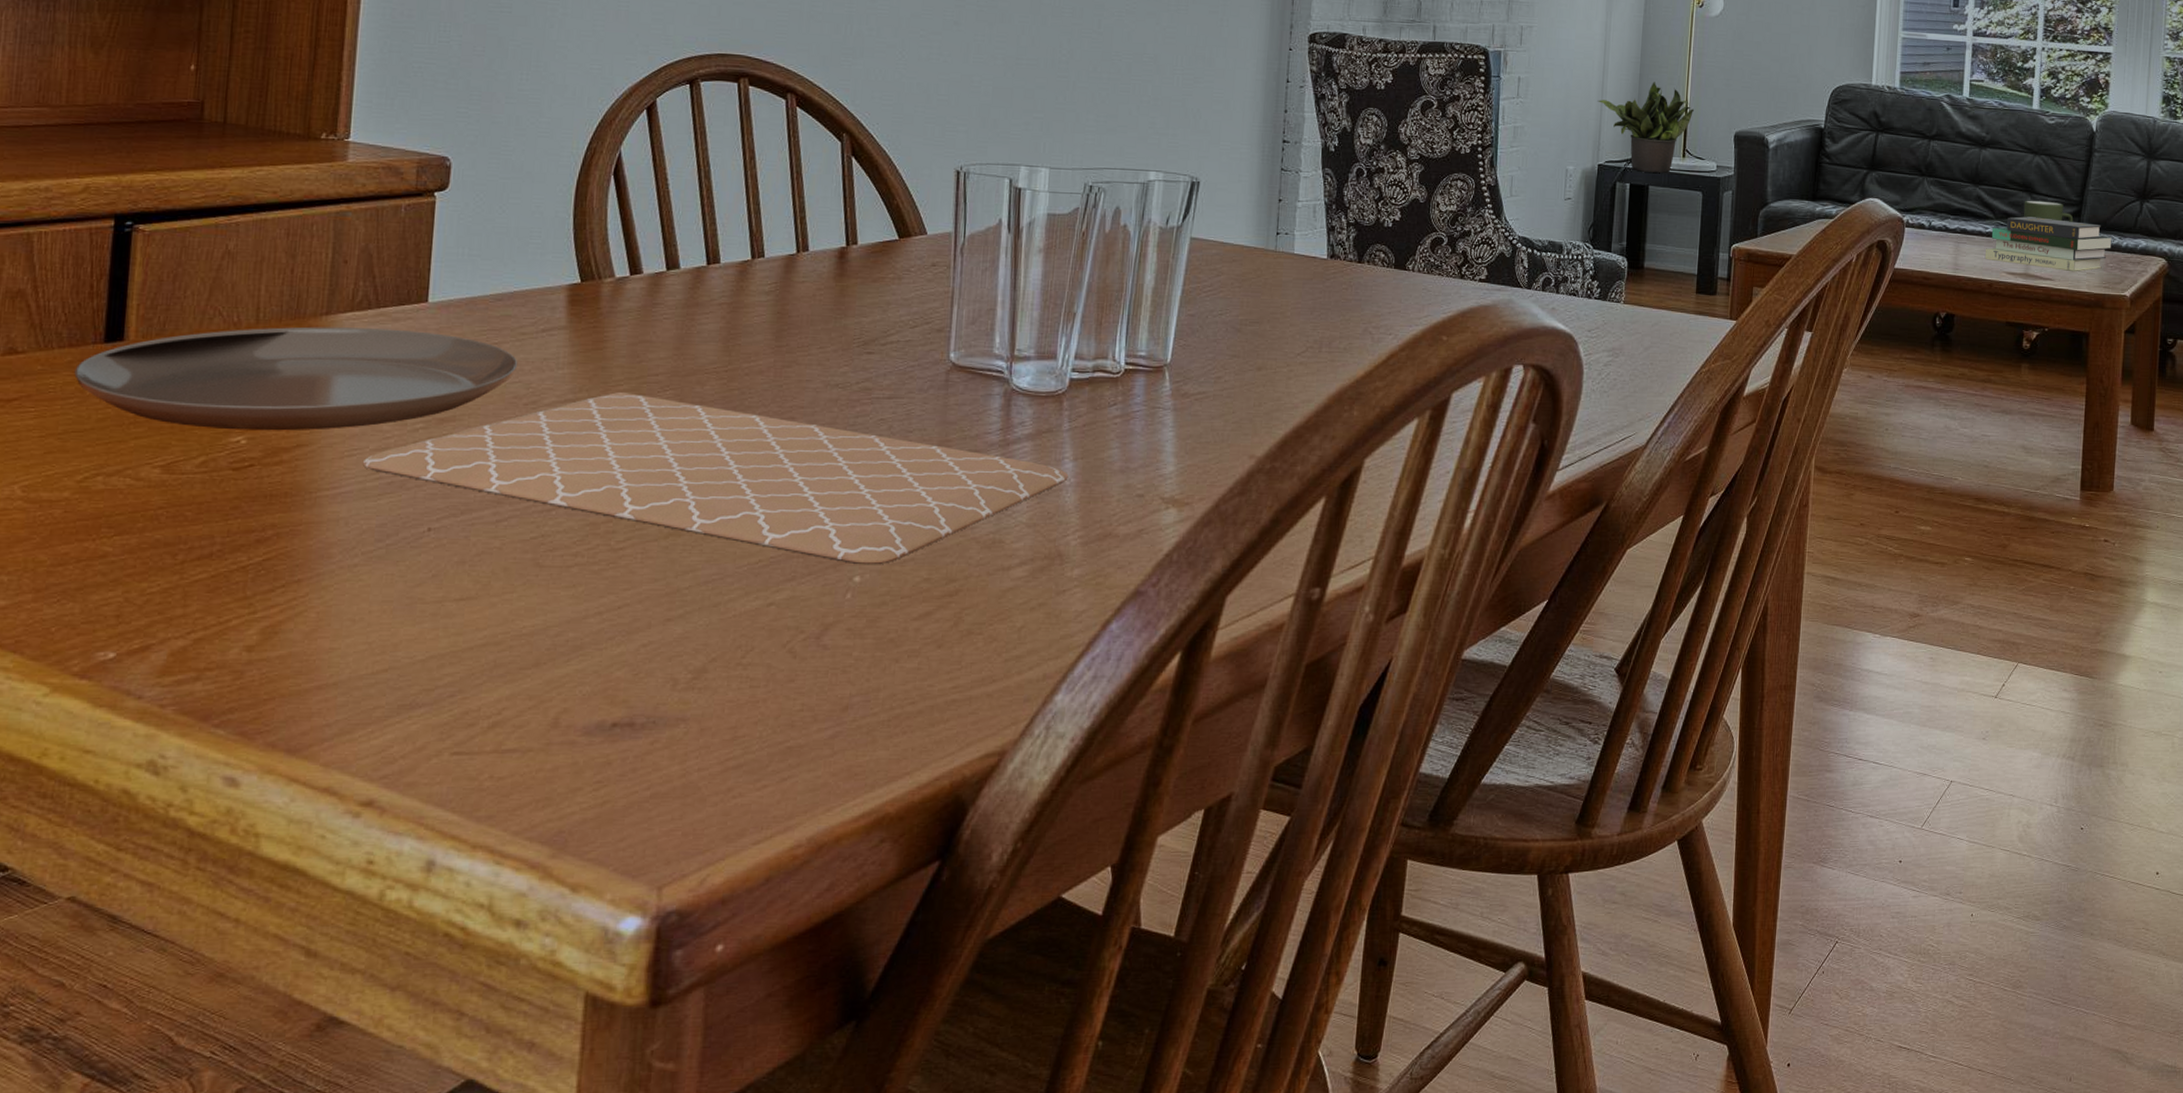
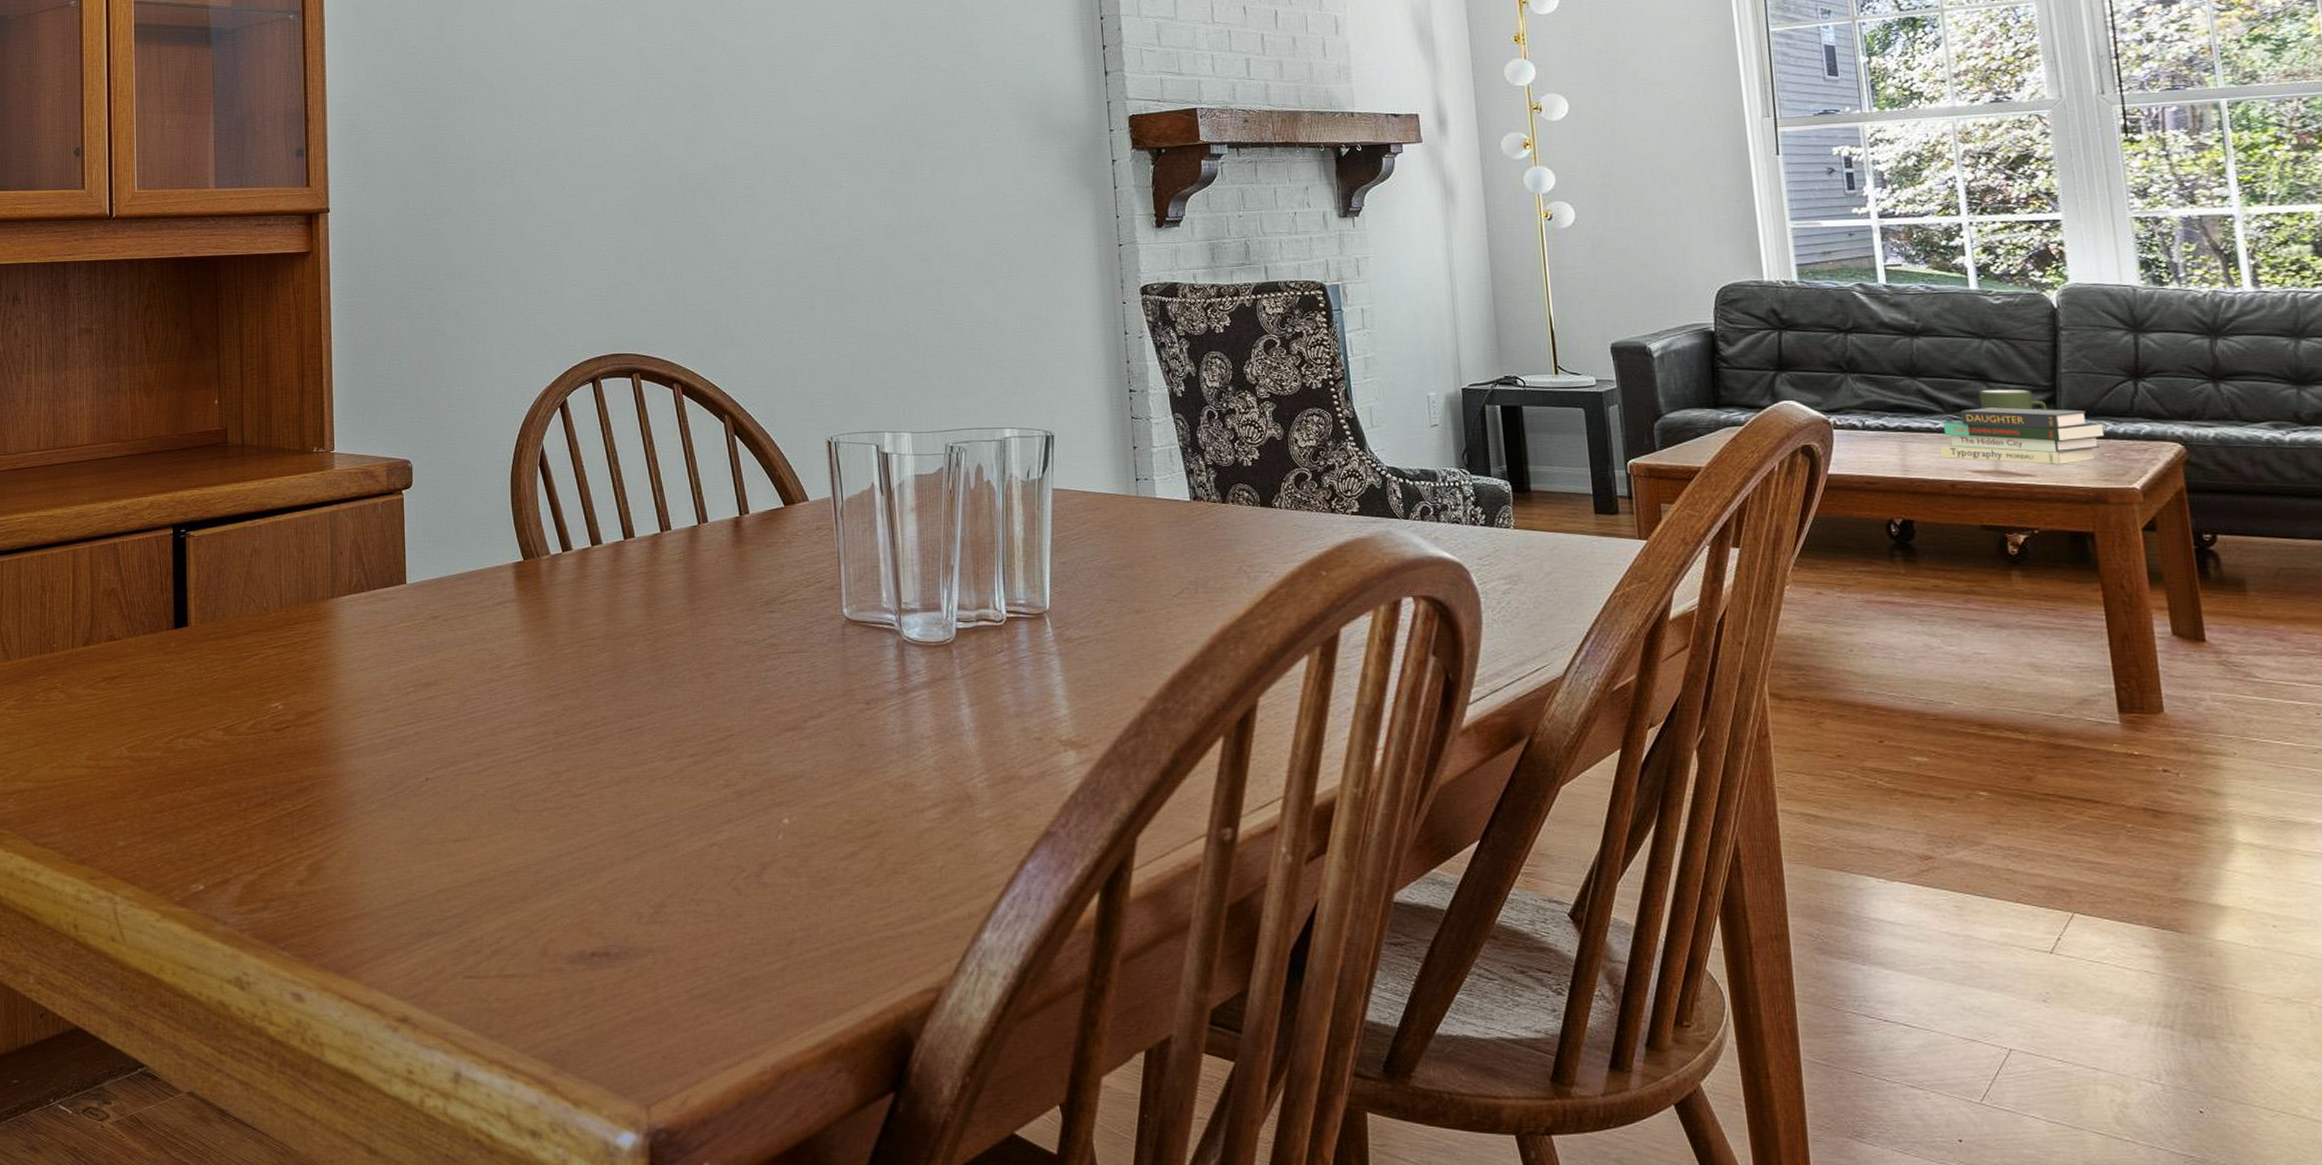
plate: present [74,326,518,431] -> none [156,608,482,697]
placemat: present [362,391,1069,565] -> none [370,654,967,808]
potted plant: present [1597,82,1695,173] -> none [1450,300,1561,392]

